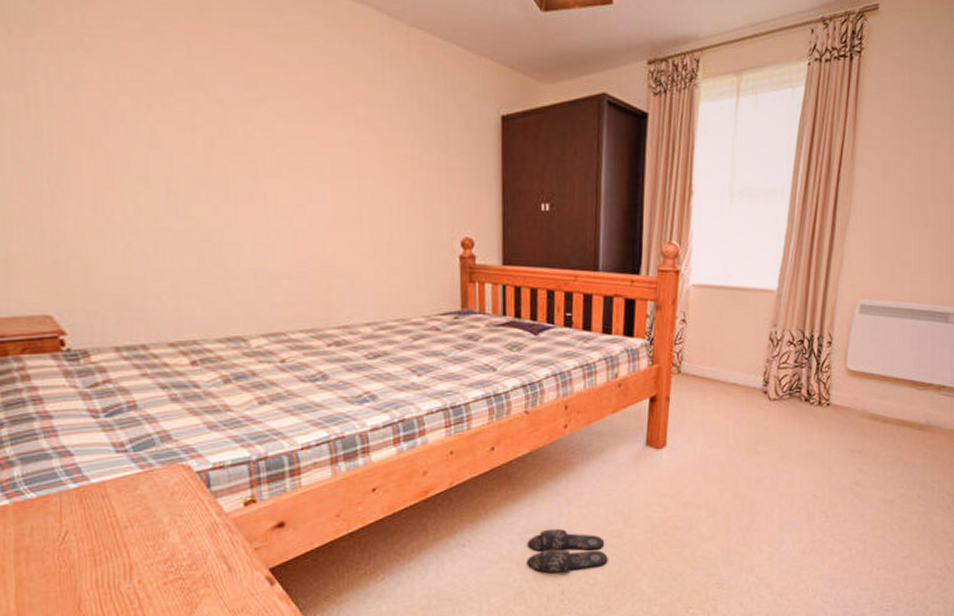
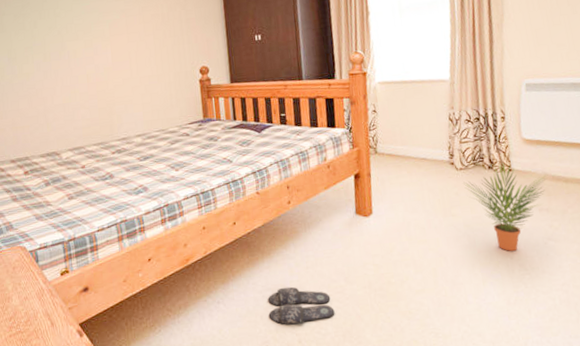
potted plant: none [775,395,865,496] -> present [463,163,547,251]

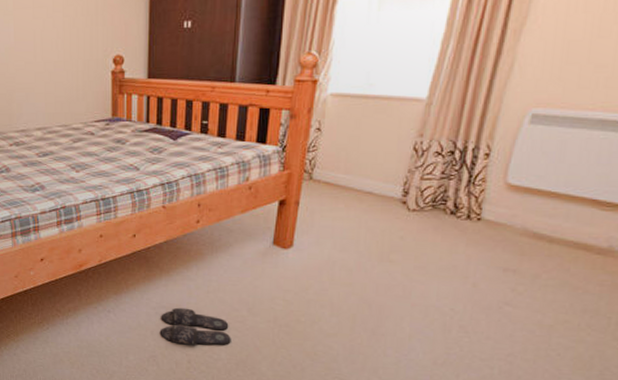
potted plant: present [463,163,547,251] -> none [413,209,525,310]

